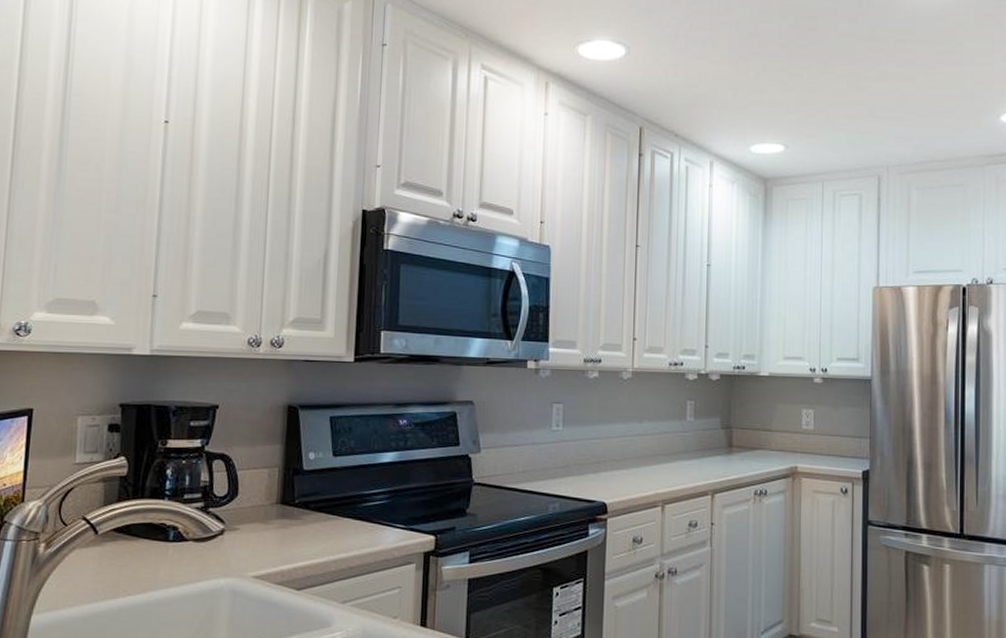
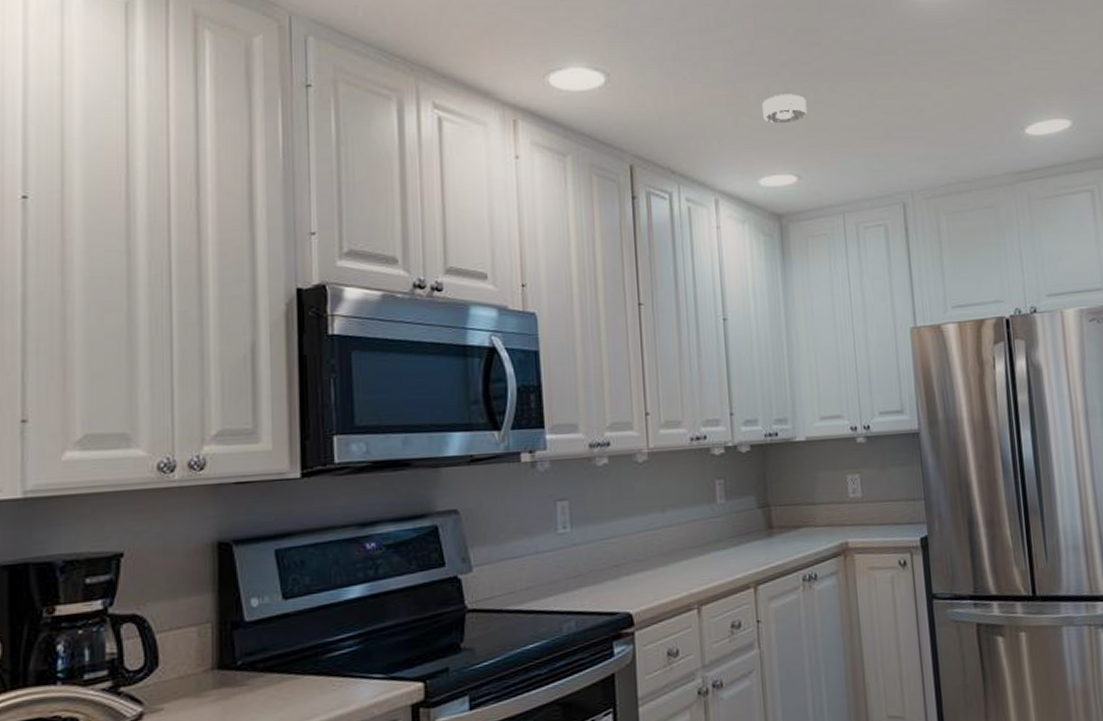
smoke detector: none [759,72,800,99] -> present [761,94,807,124]

